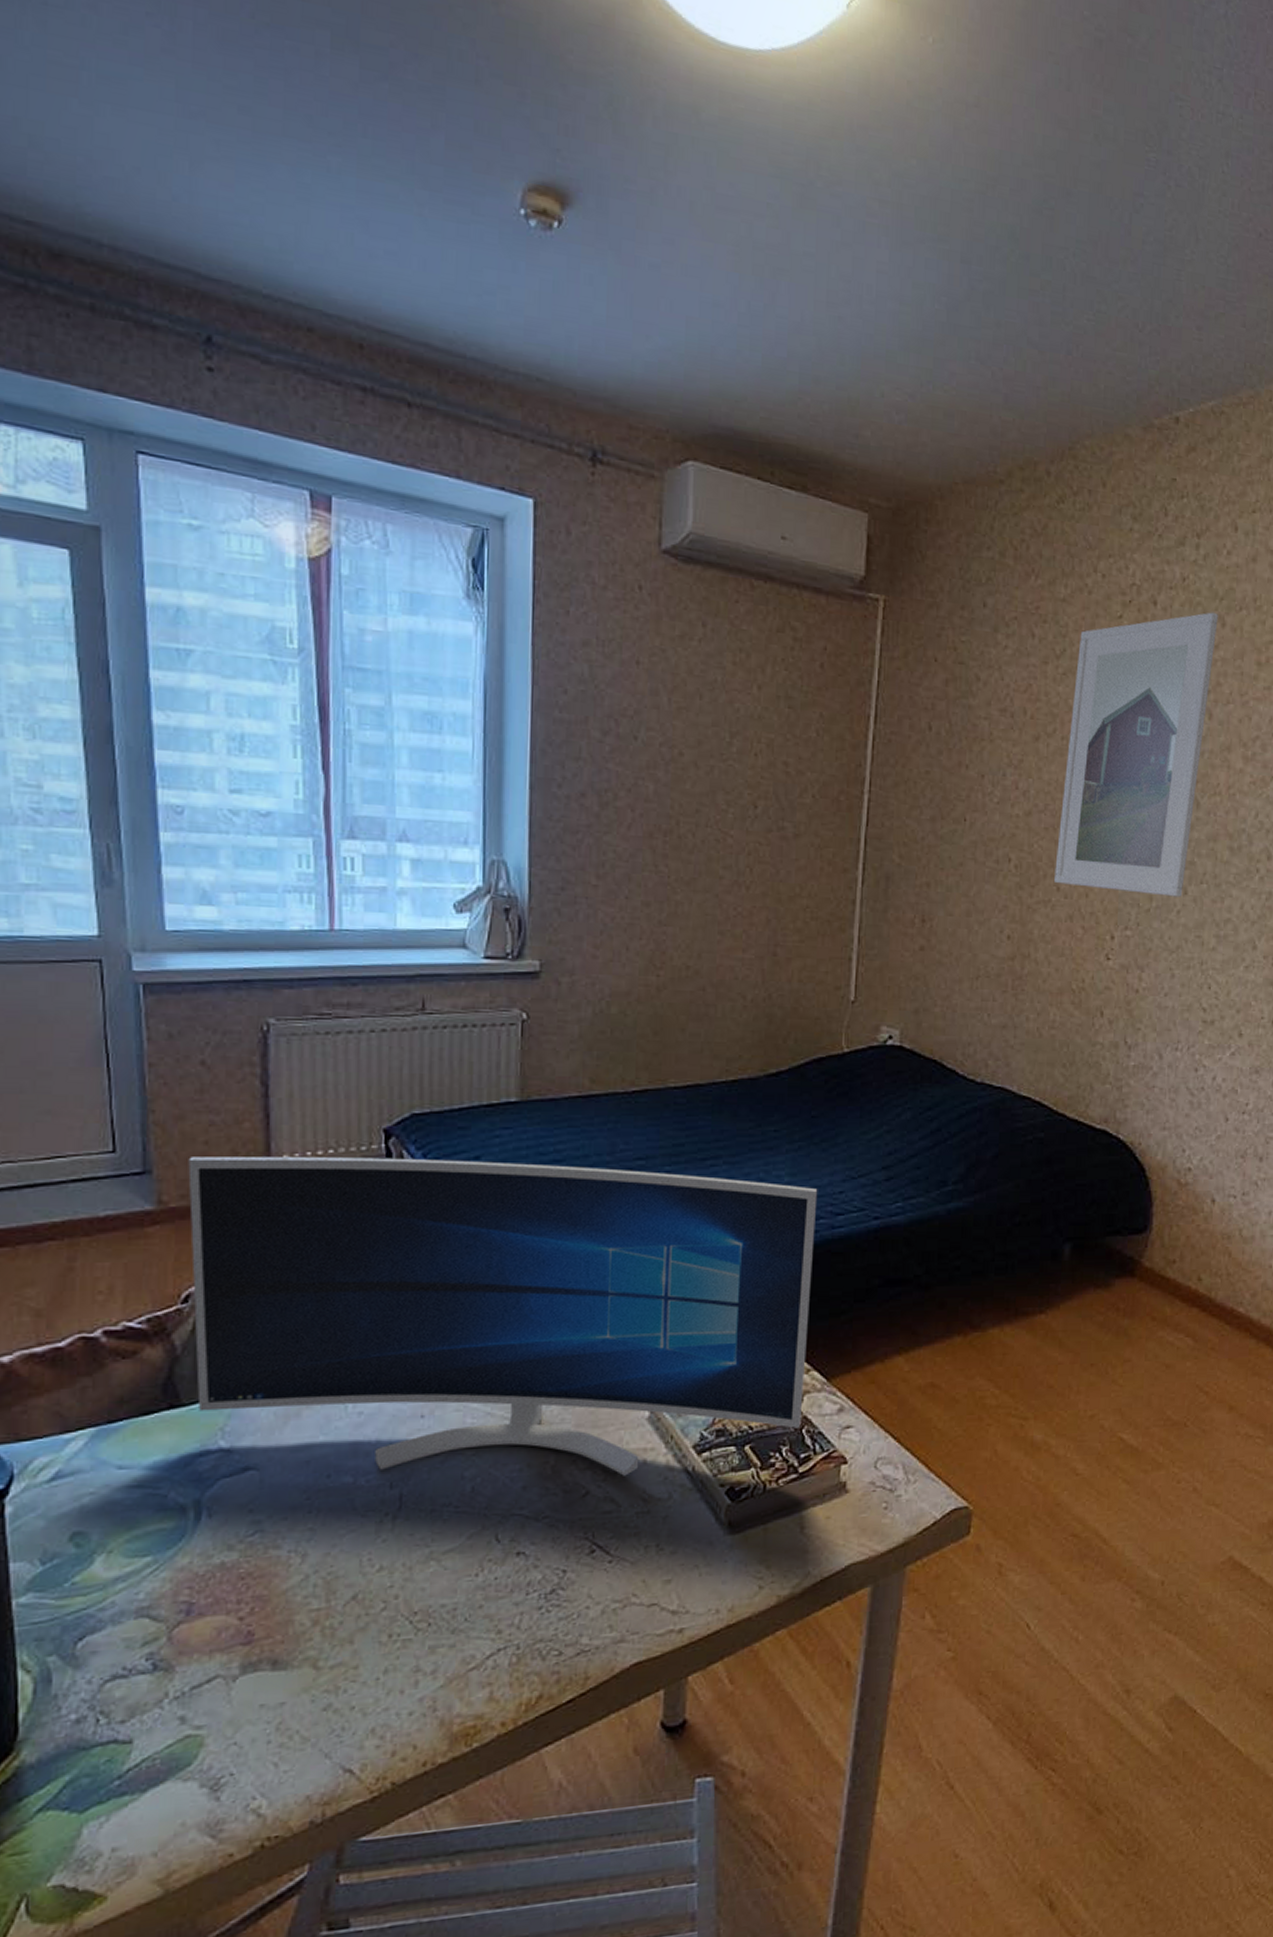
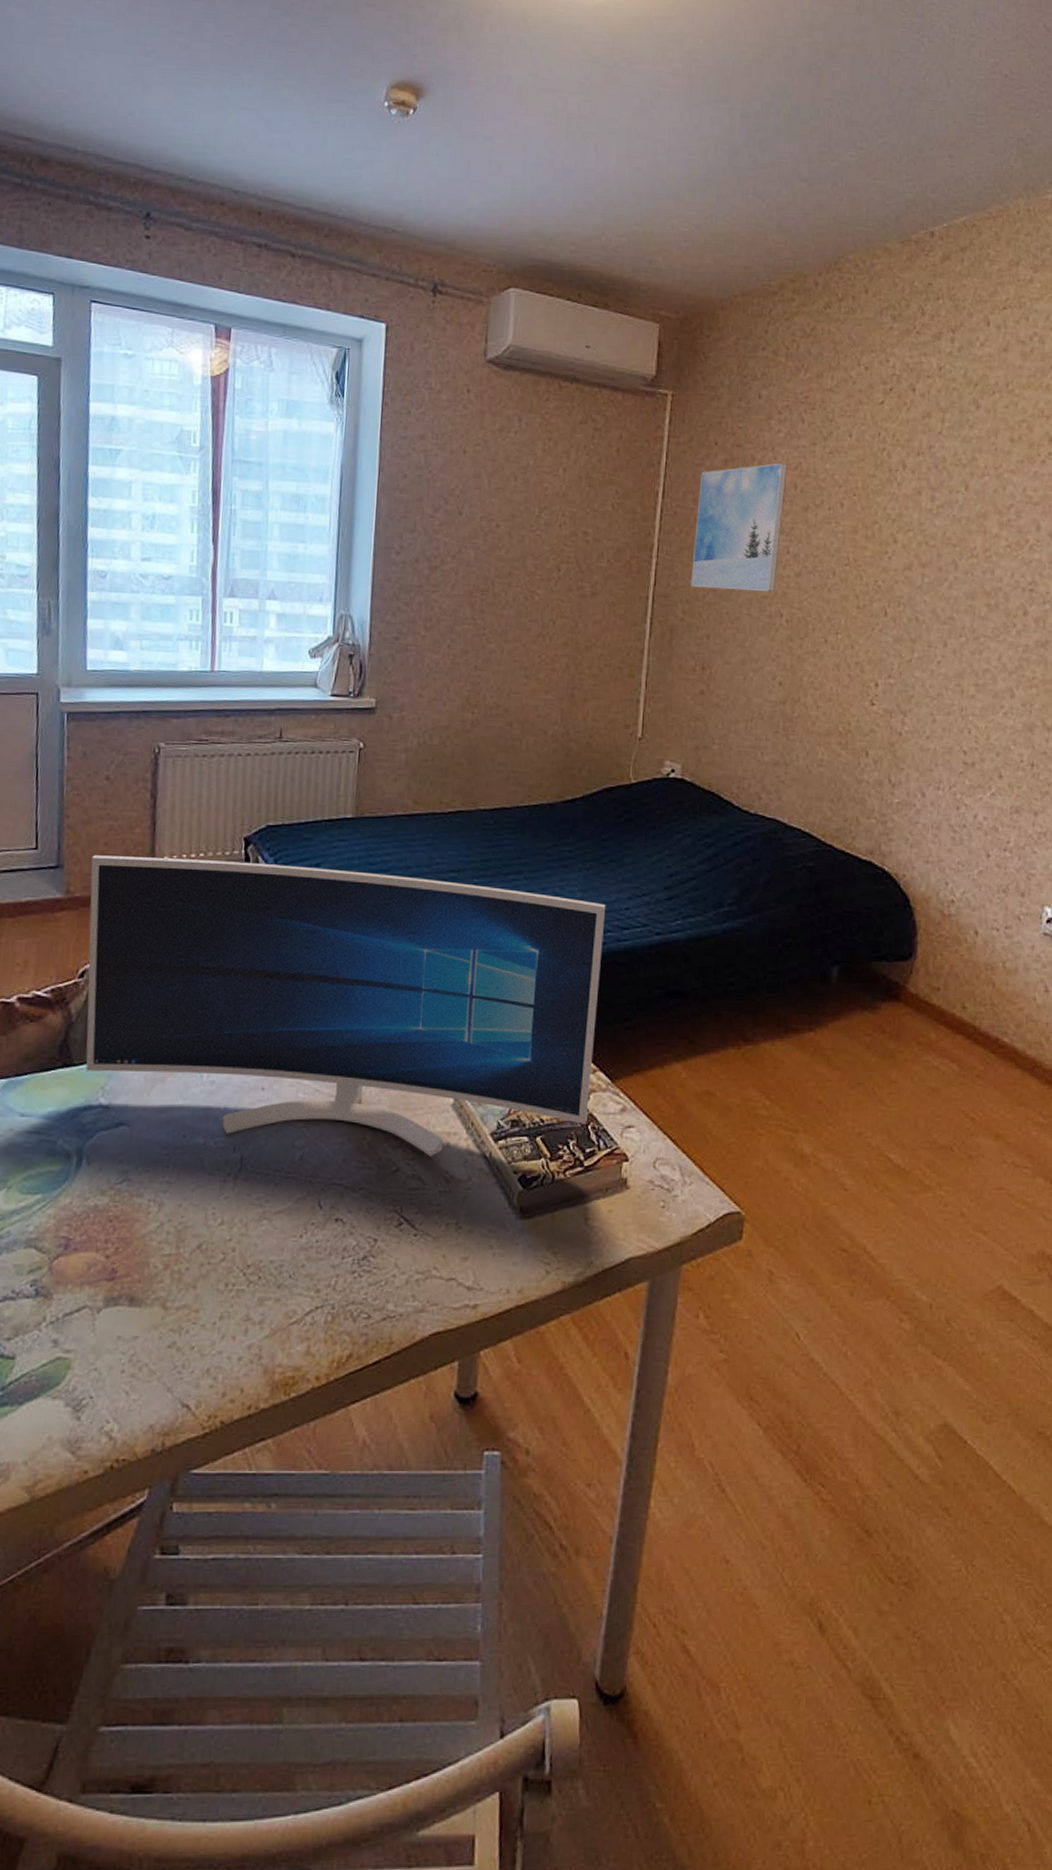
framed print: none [908,684,1016,834] -> present [691,463,788,593]
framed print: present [1054,612,1218,897] -> none [822,396,973,649]

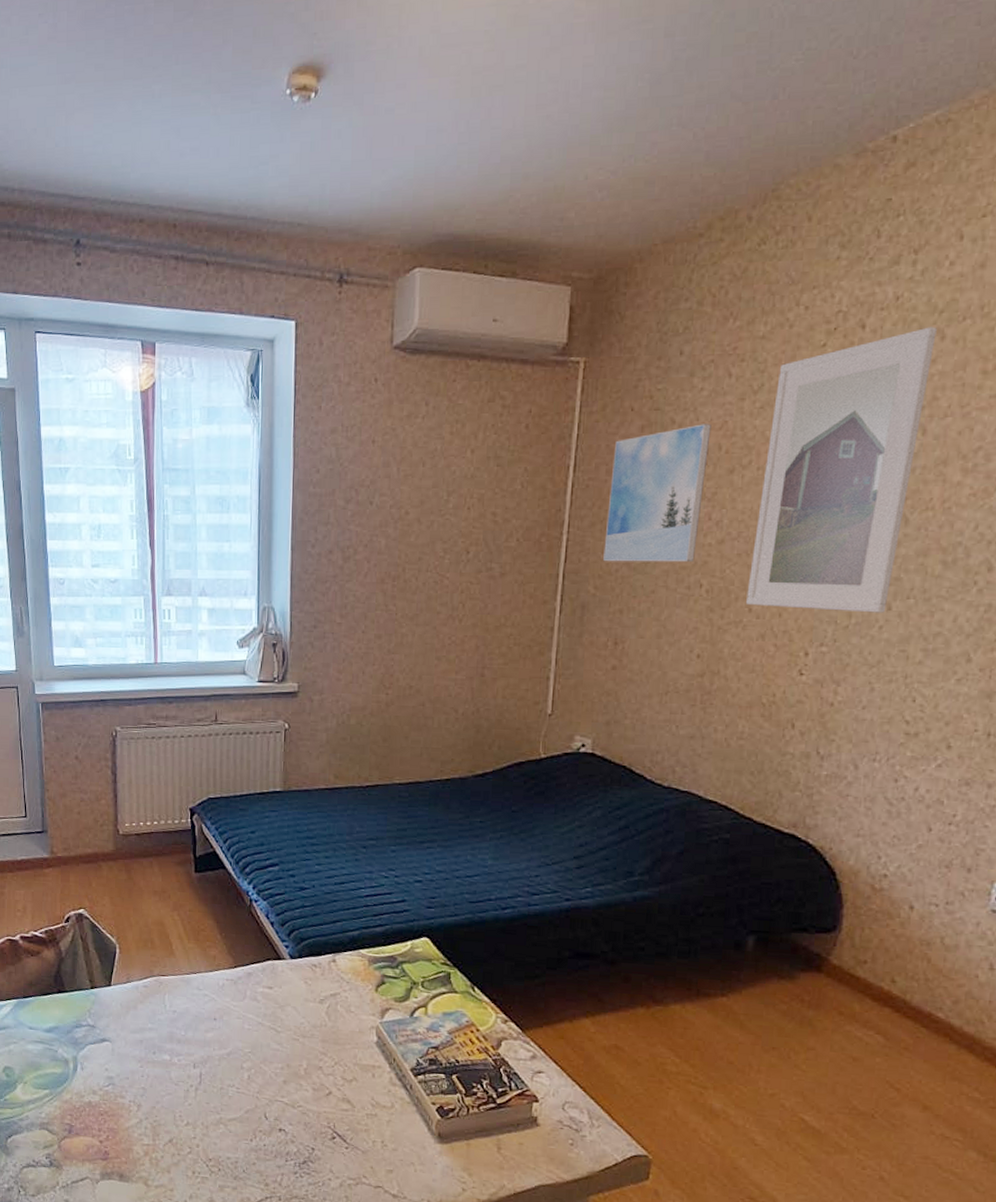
monitor: present [85,855,606,1156] -> none [68,822,517,1085]
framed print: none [822,396,973,649] -> present [746,326,937,613]

